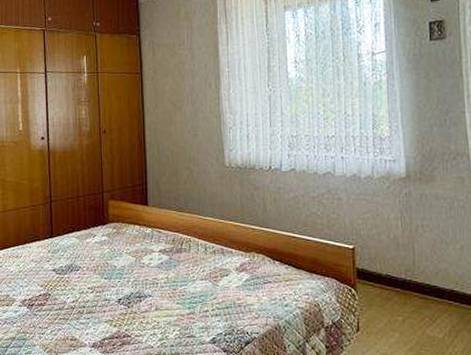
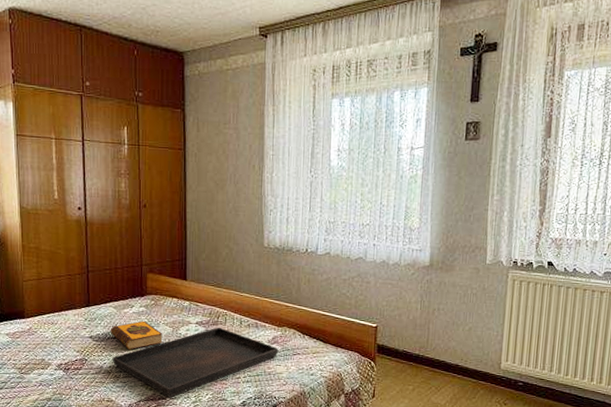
hardback book: none [74,250,126,283] -> present [111,320,163,350]
serving tray: none [75,254,248,335] -> present [112,327,279,398]

